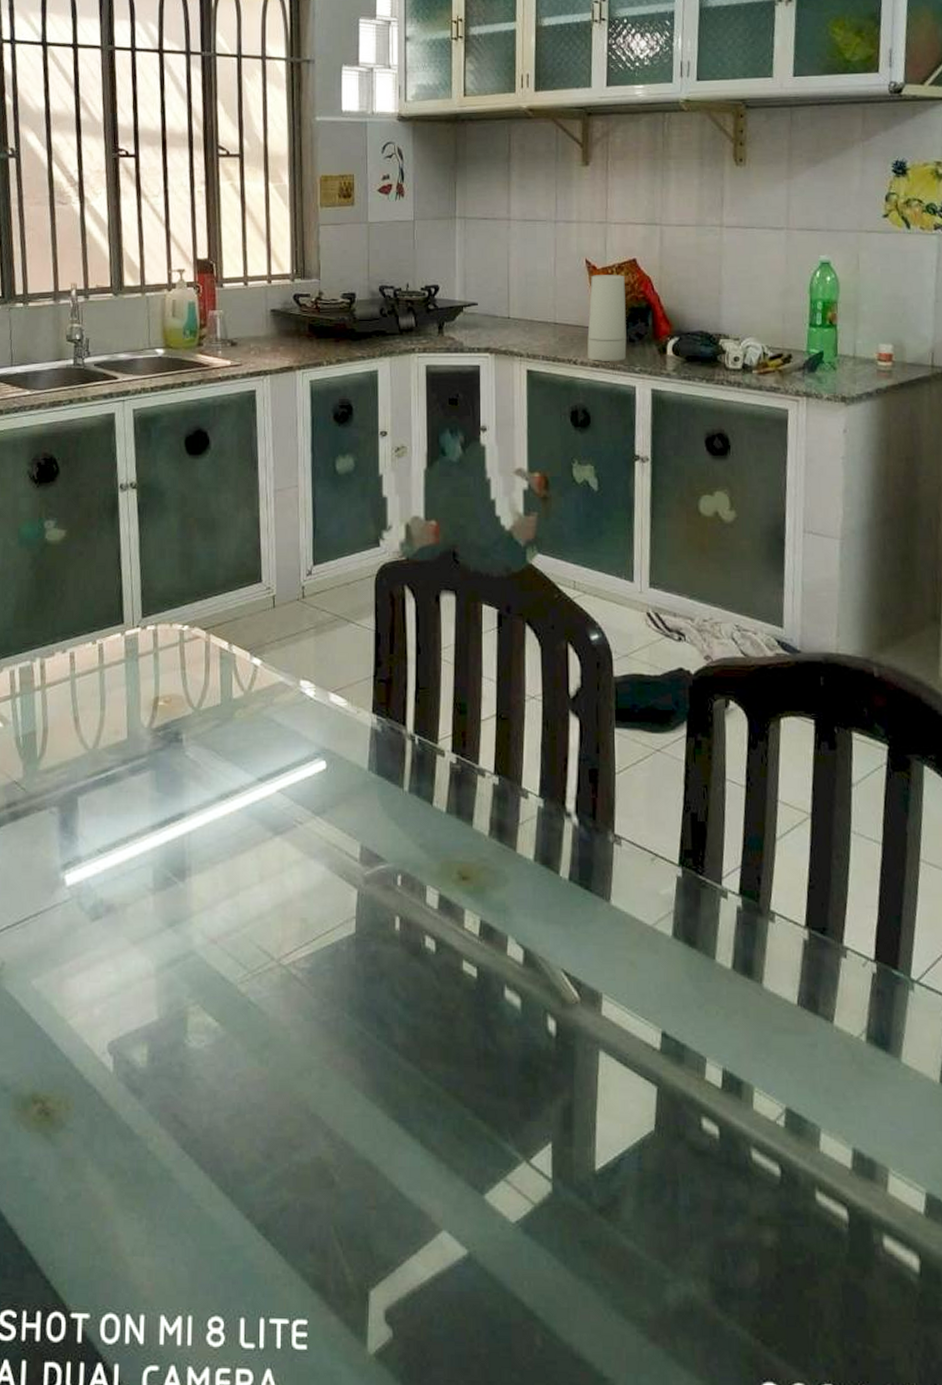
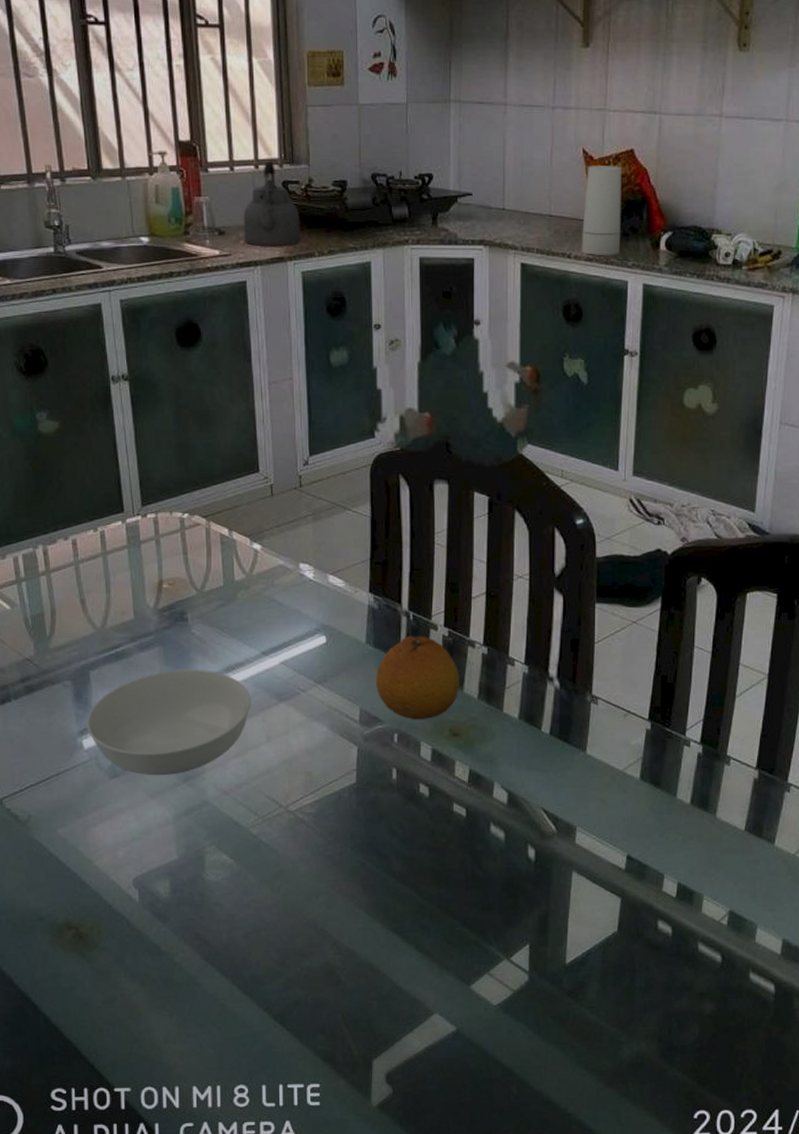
bowl: none [70,796,245,919] -> present [86,669,251,776]
kettle: none [254,276,310,356] -> present [243,161,301,246]
fruit: none [379,763,469,860] -> present [376,636,459,720]

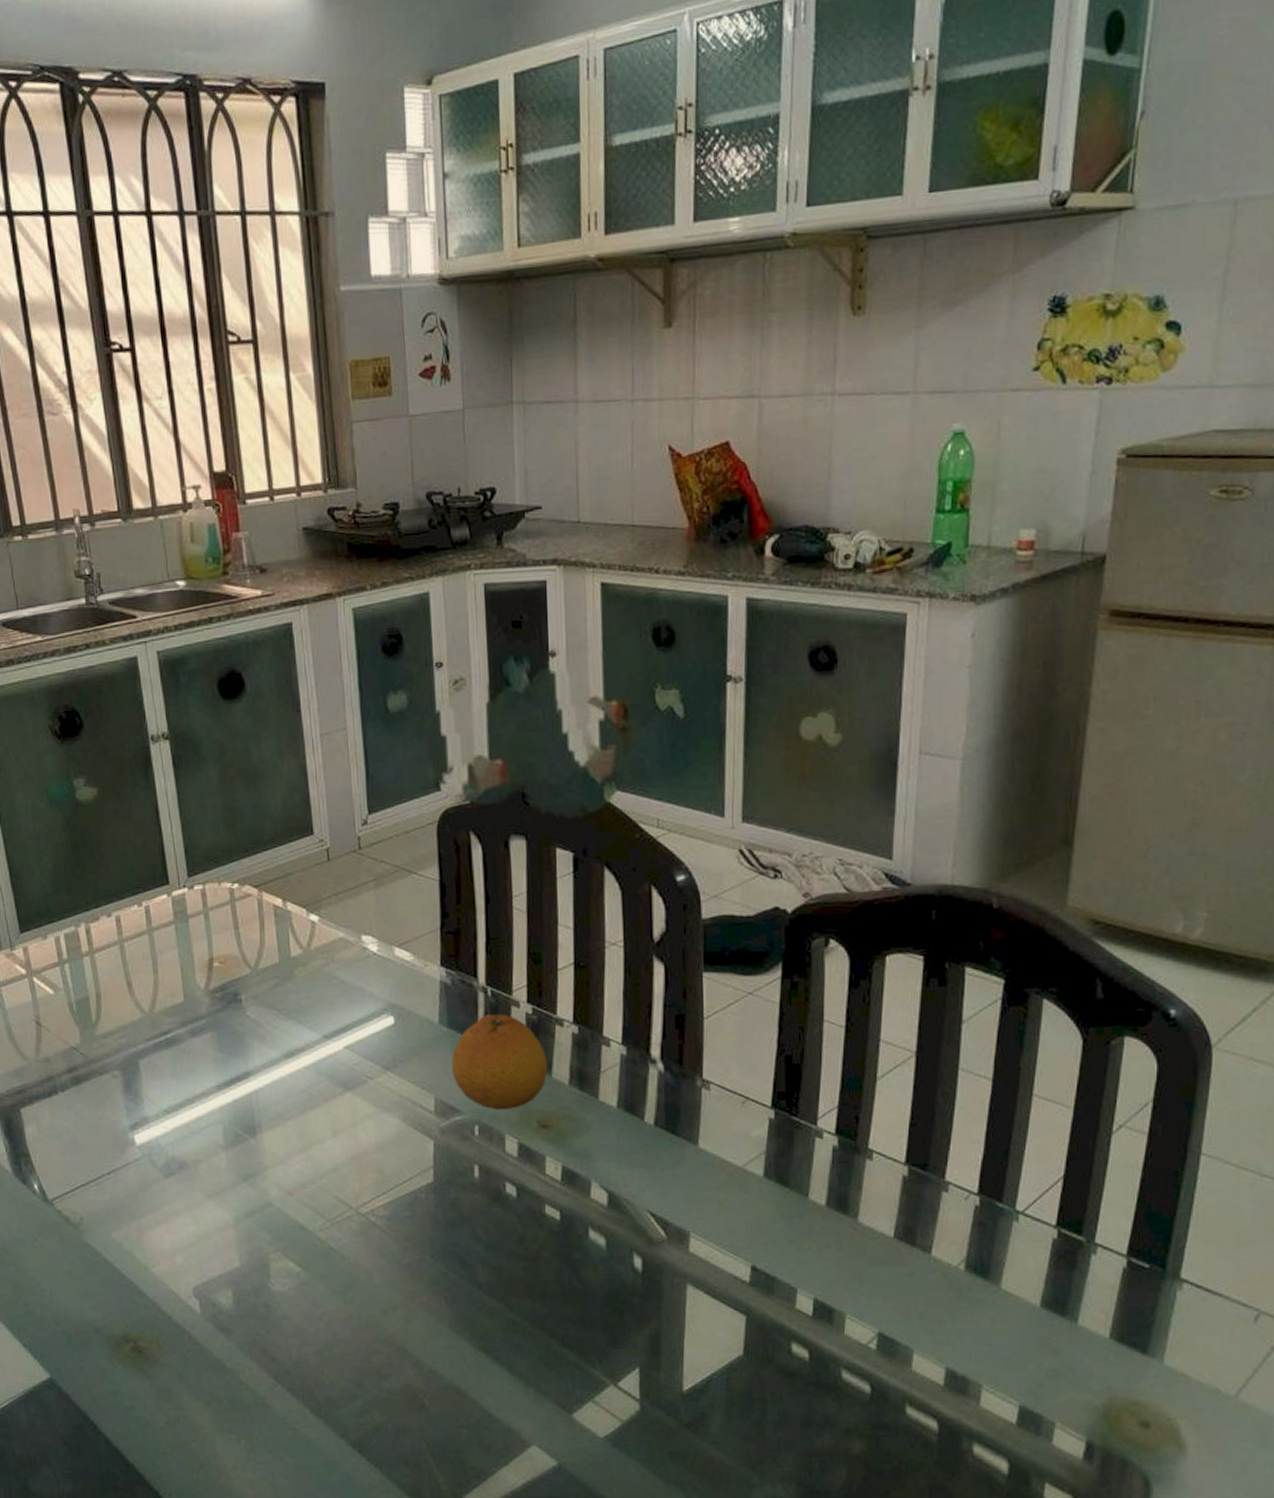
bowl: present [86,669,251,776] -> none [137,1055,314,1175]
kettle: present [243,161,301,246] -> none [286,486,350,583]
canister: present [582,166,621,255] -> none [671,462,718,568]

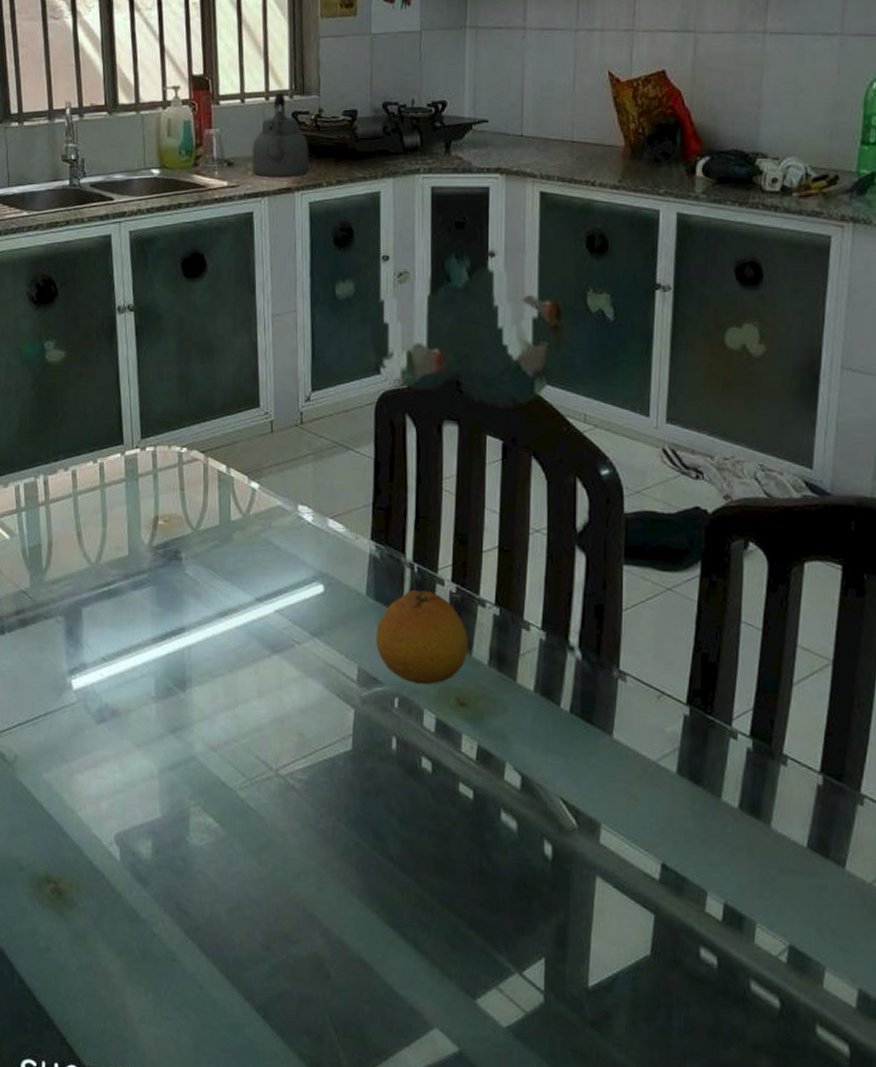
kettle: none [286,486,350,583] -> present [252,92,309,177]

